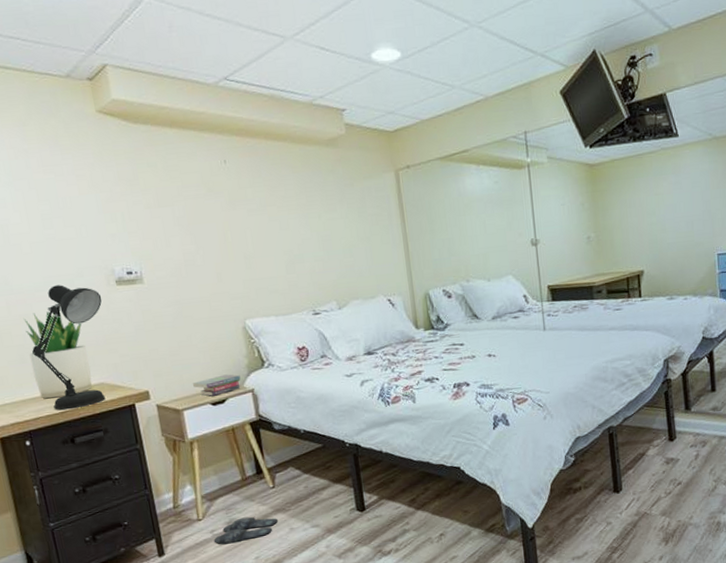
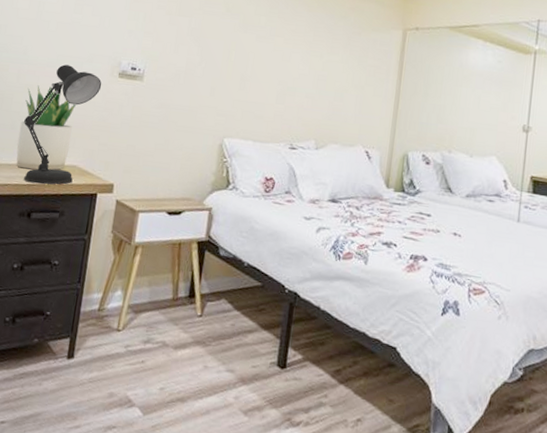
books: present [193,374,241,397] -> none [156,186,203,206]
slippers: present [214,516,278,545] -> none [126,339,194,367]

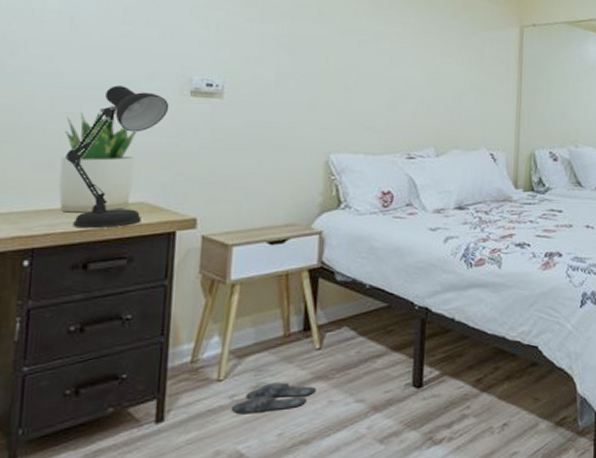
slippers: none [126,339,194,367] -> present [232,382,316,415]

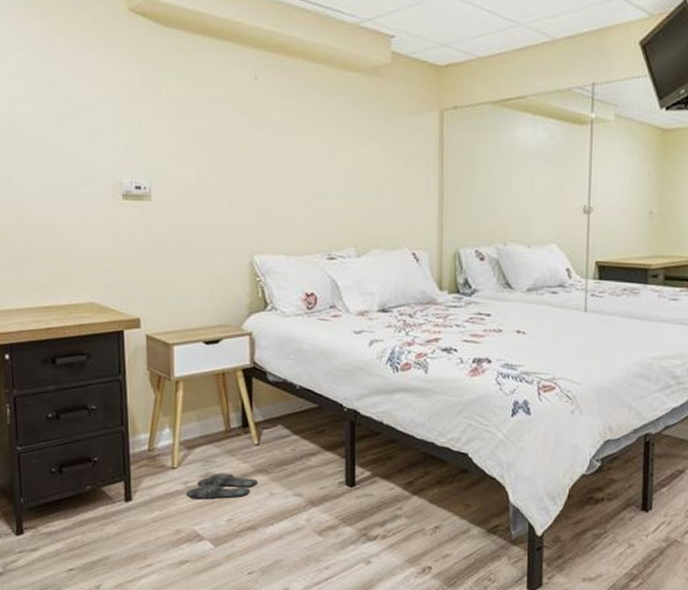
planter: present [58,112,136,213] -> none [21,218,83,312]
desk lamp: present [66,85,170,229] -> none [26,191,106,327]

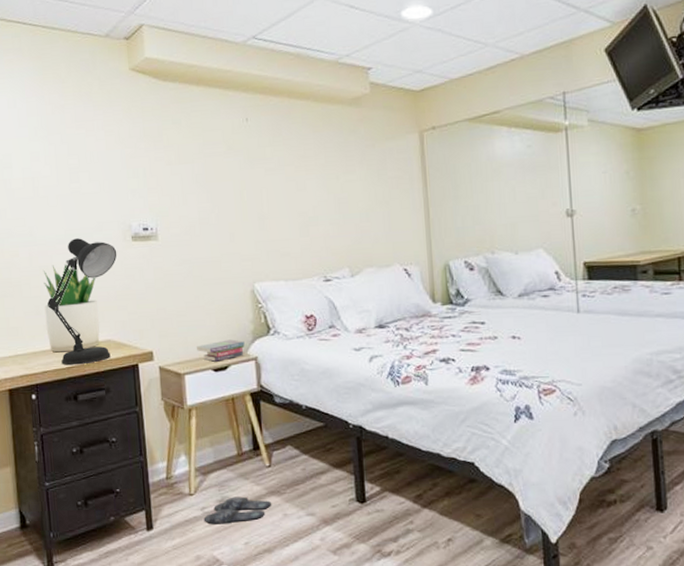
planter: none [21,218,83,312] -> present [43,264,100,353]
desk lamp: none [26,191,106,327] -> present [47,238,117,366]
books: none [188,312,239,334] -> present [197,339,245,362]

